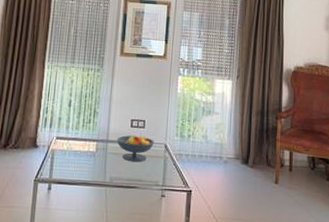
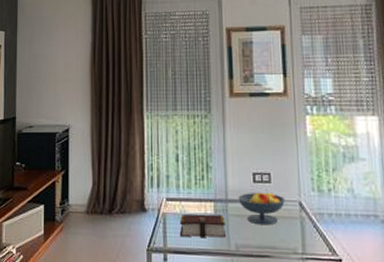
book: none [64,151,104,172] -> present [179,214,226,239]

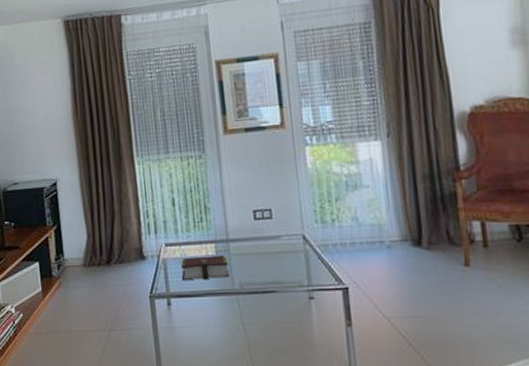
fruit bowl: present [238,191,285,226] -> none [239,227,288,262]

